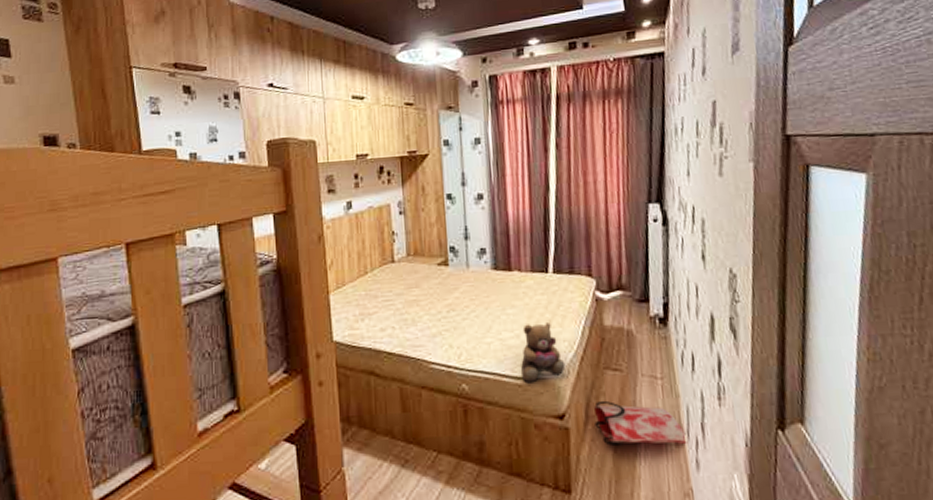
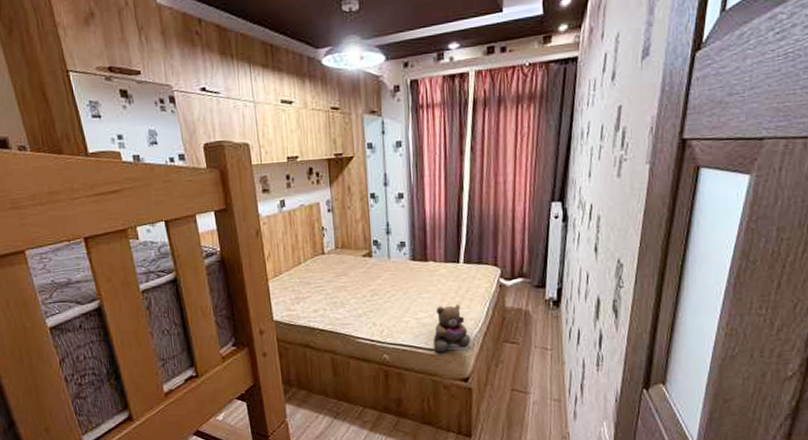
bag: present [593,400,689,446] -> none [492,367,569,401]

